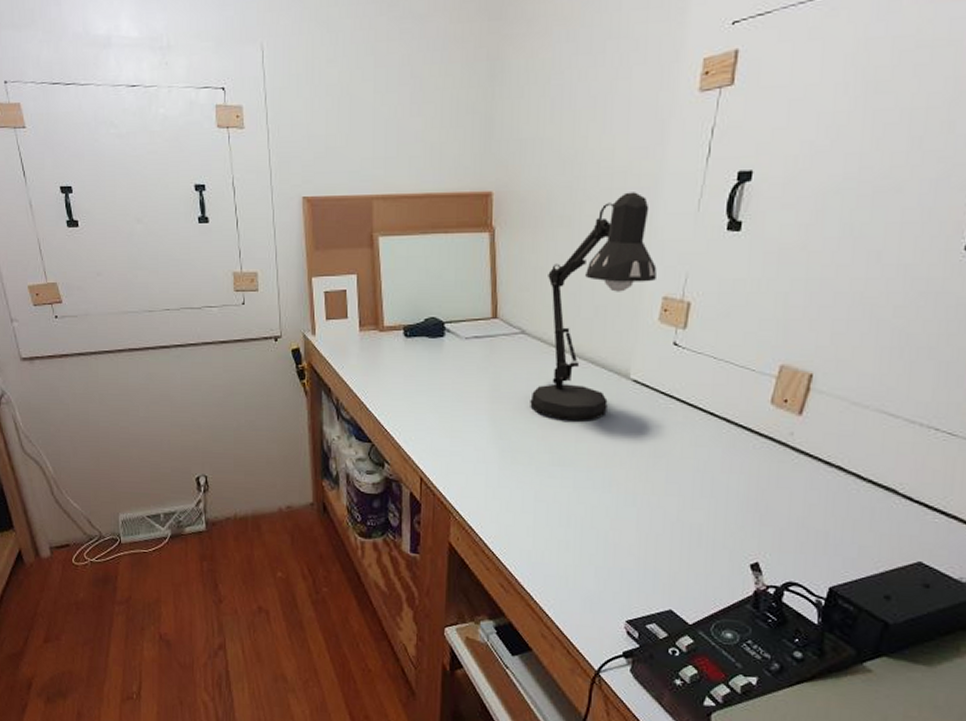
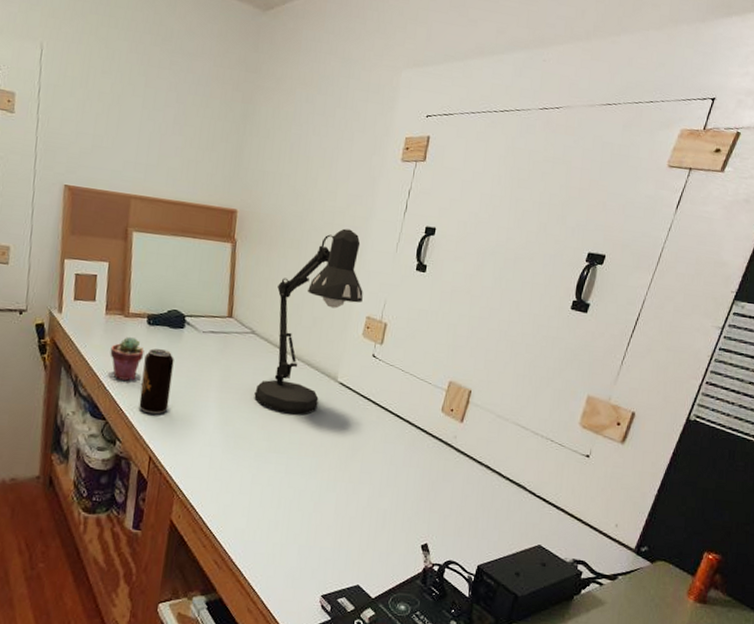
potted succulent: none [368,352,404,399] -> present [110,336,144,381]
beverage can: none [404,362,437,433] -> present [139,348,174,415]

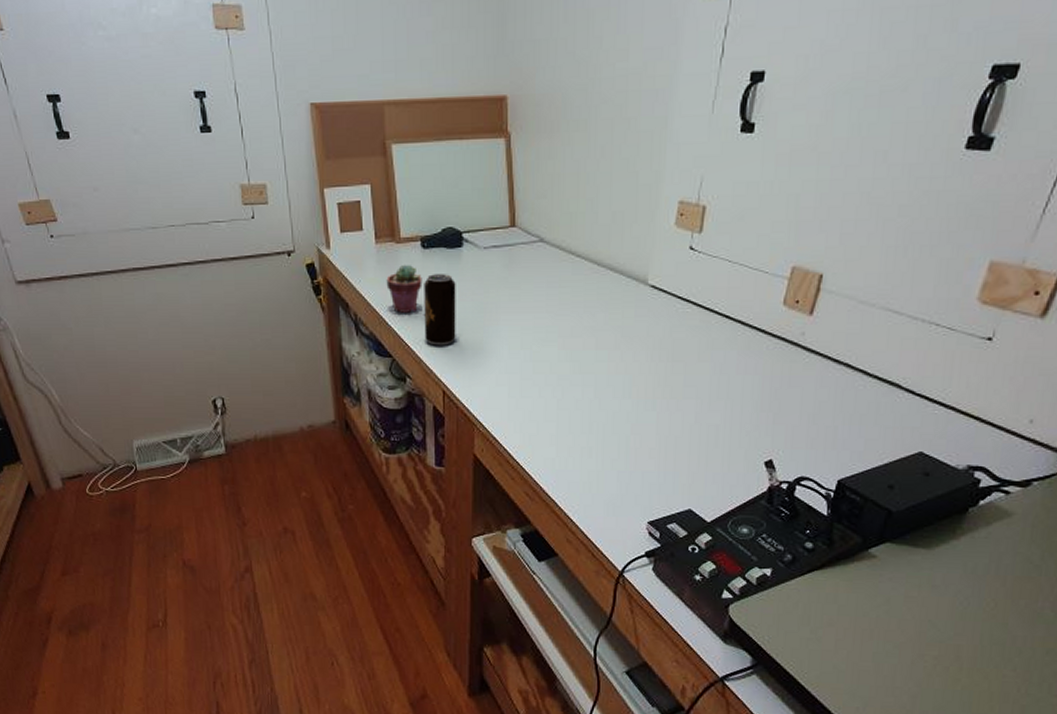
desk lamp: present [254,228,363,415] -> none [550,94,672,329]

